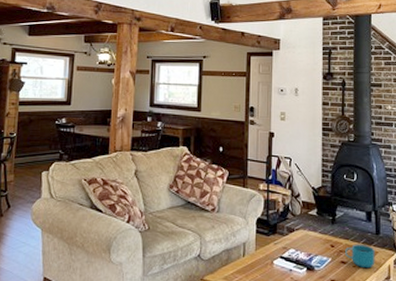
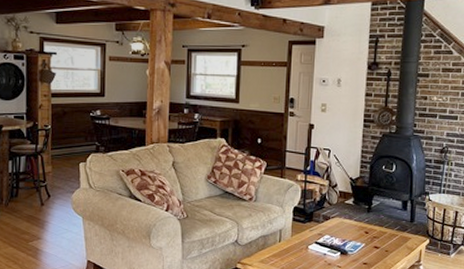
cup: present [345,244,375,269] -> none [379,230,408,253]

